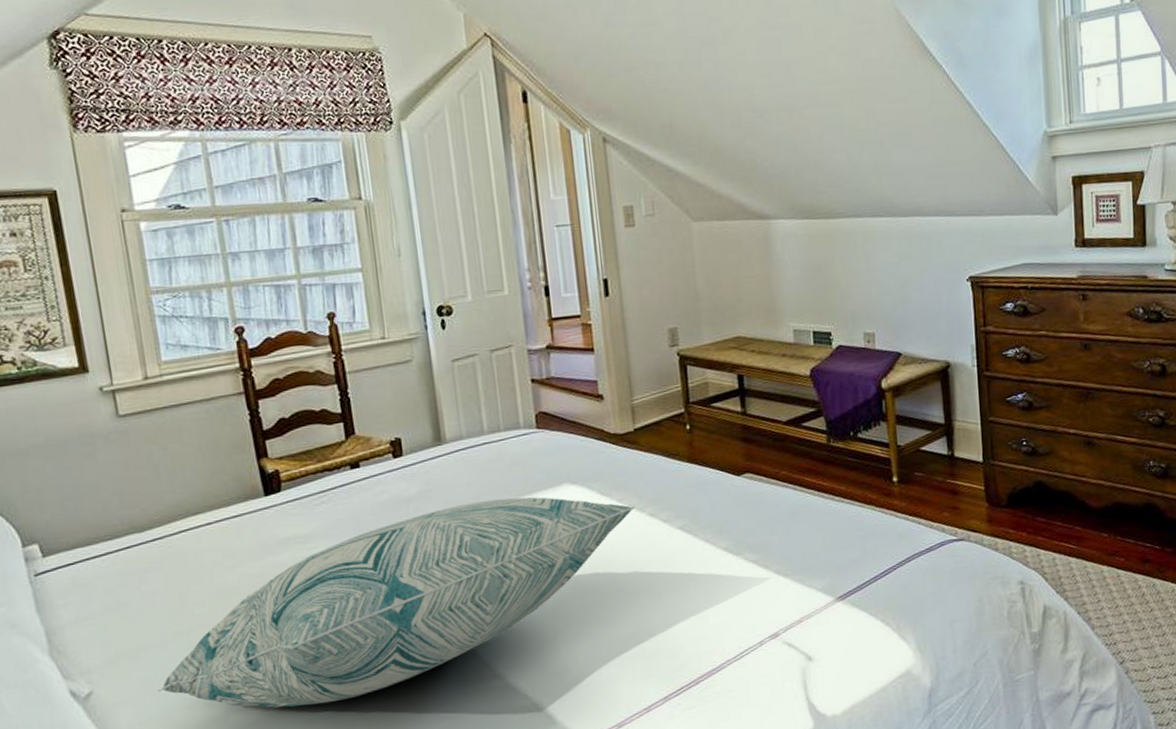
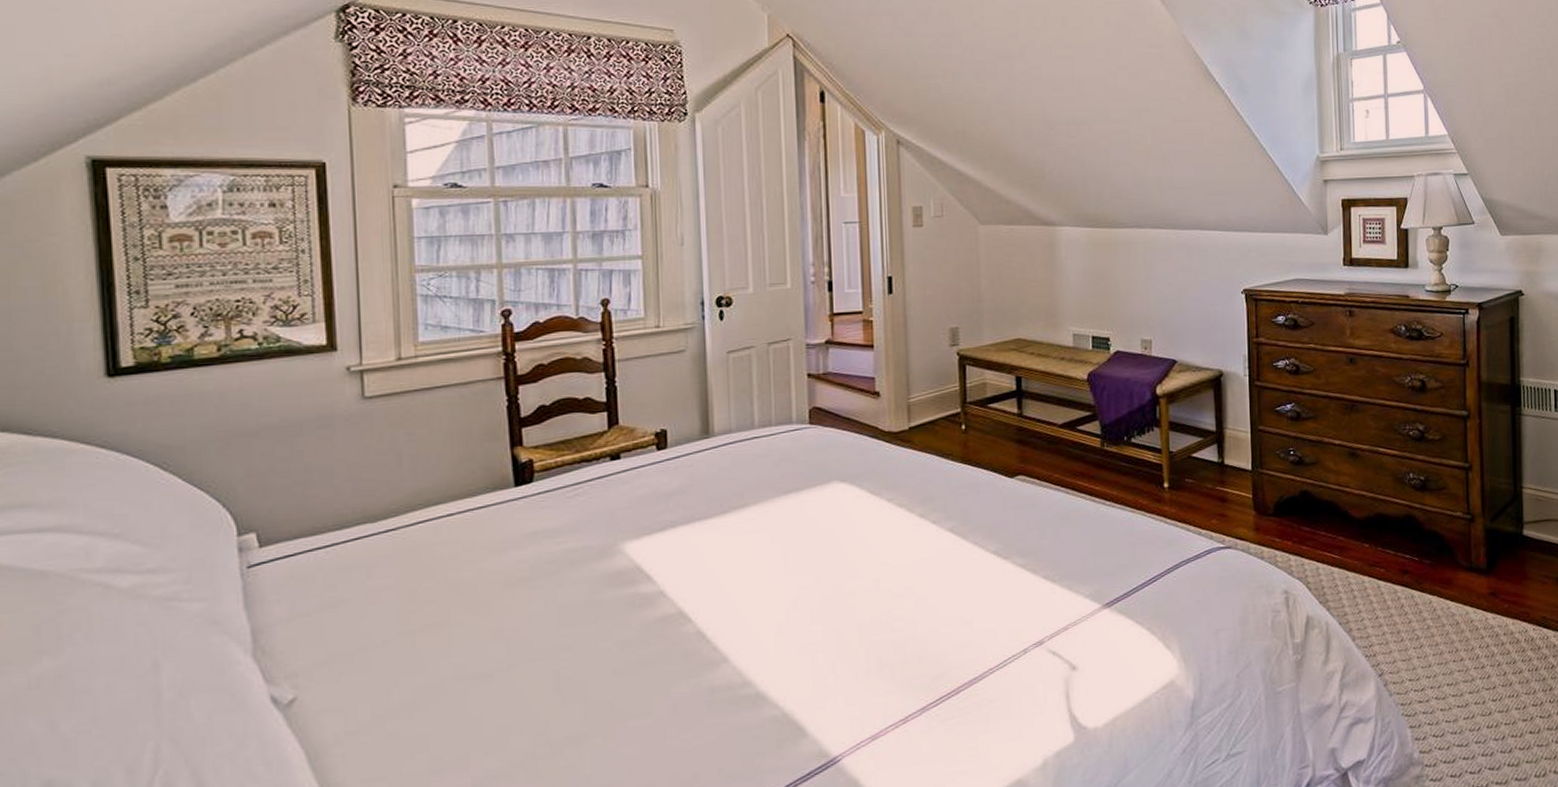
decorative pillow: present [157,497,635,708] -> none [371,494,905,718]

